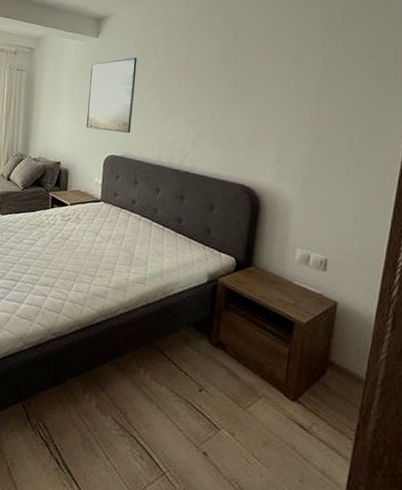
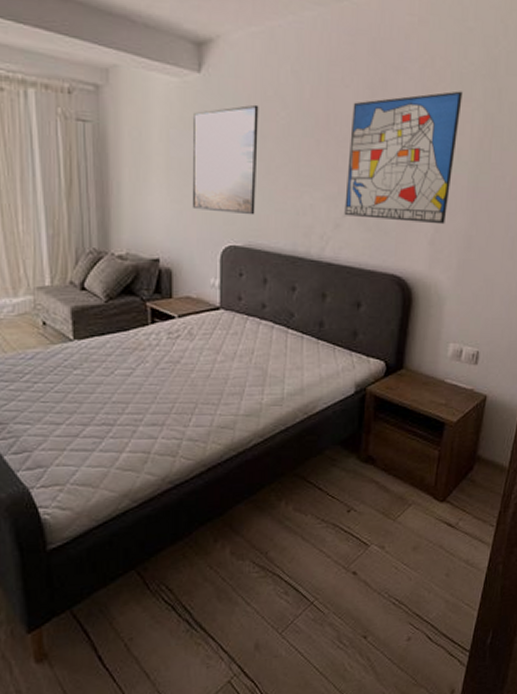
wall art: none [200,42,303,146] -> present [344,91,463,225]

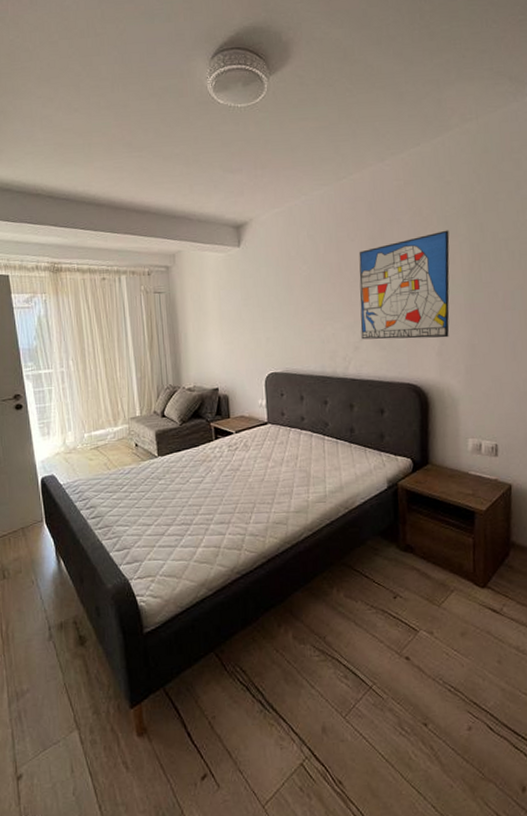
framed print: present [192,104,259,215] -> none [236,264,289,348]

